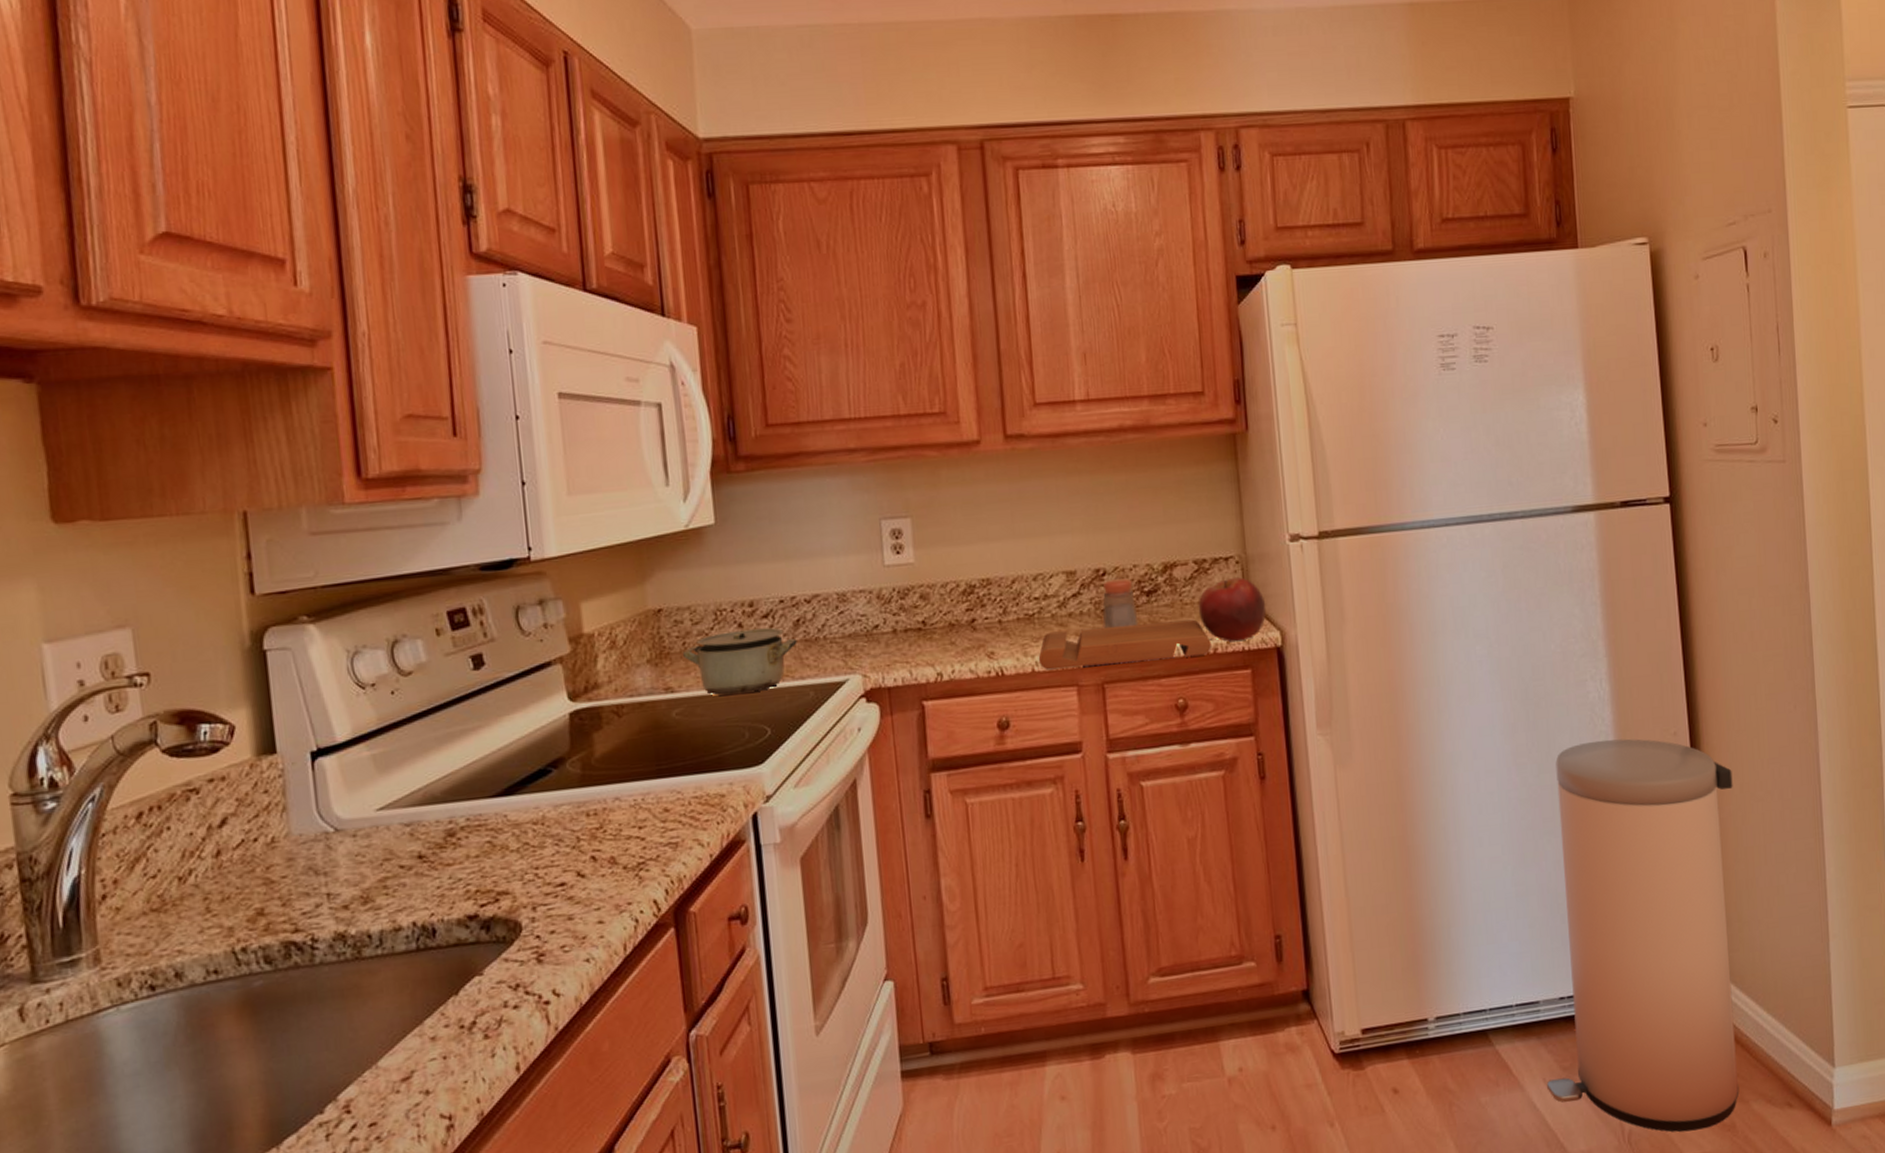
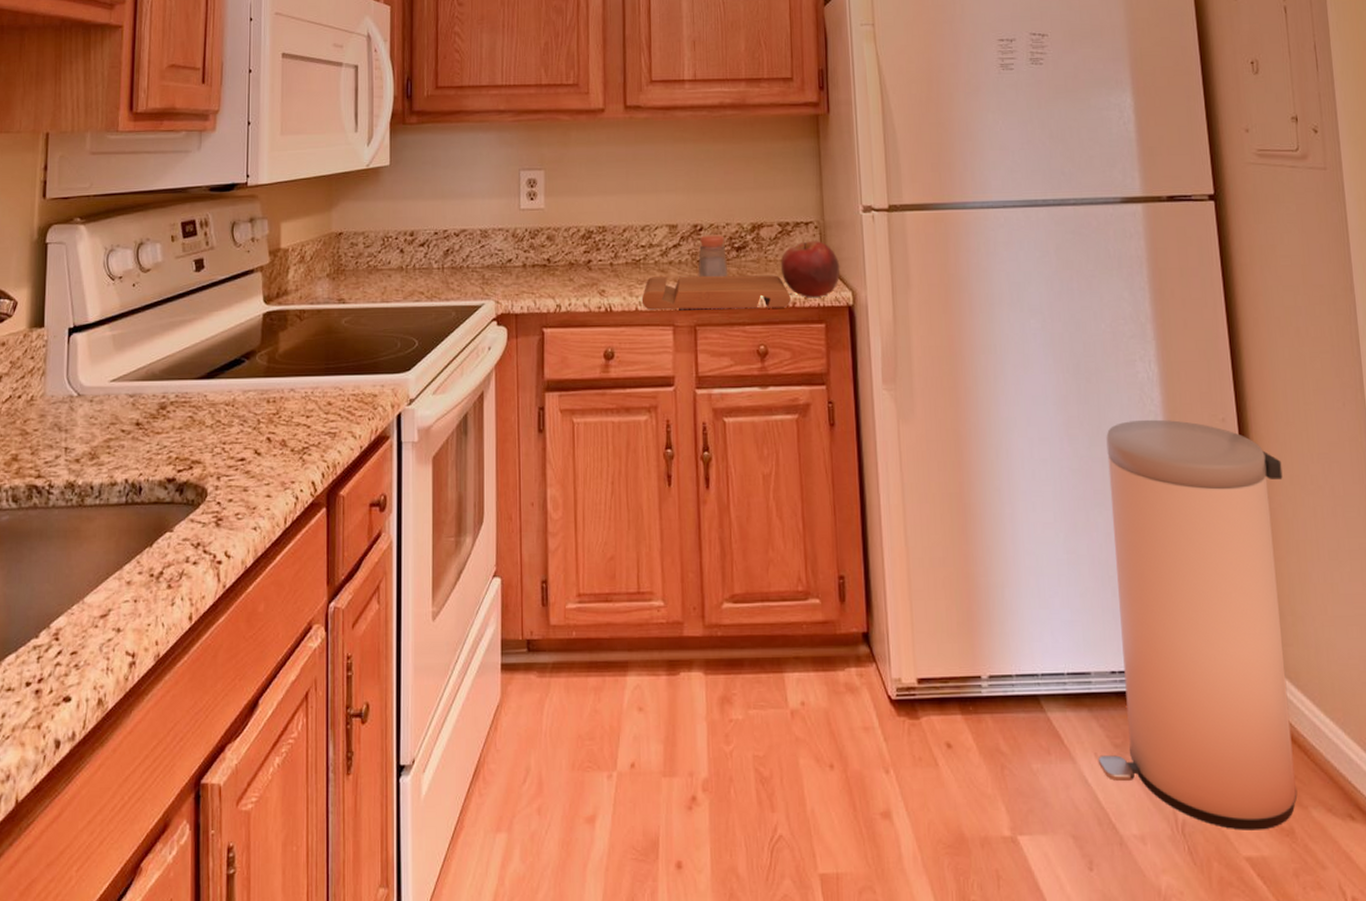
saucepan: present [682,627,797,696] -> none [354,255,446,310]

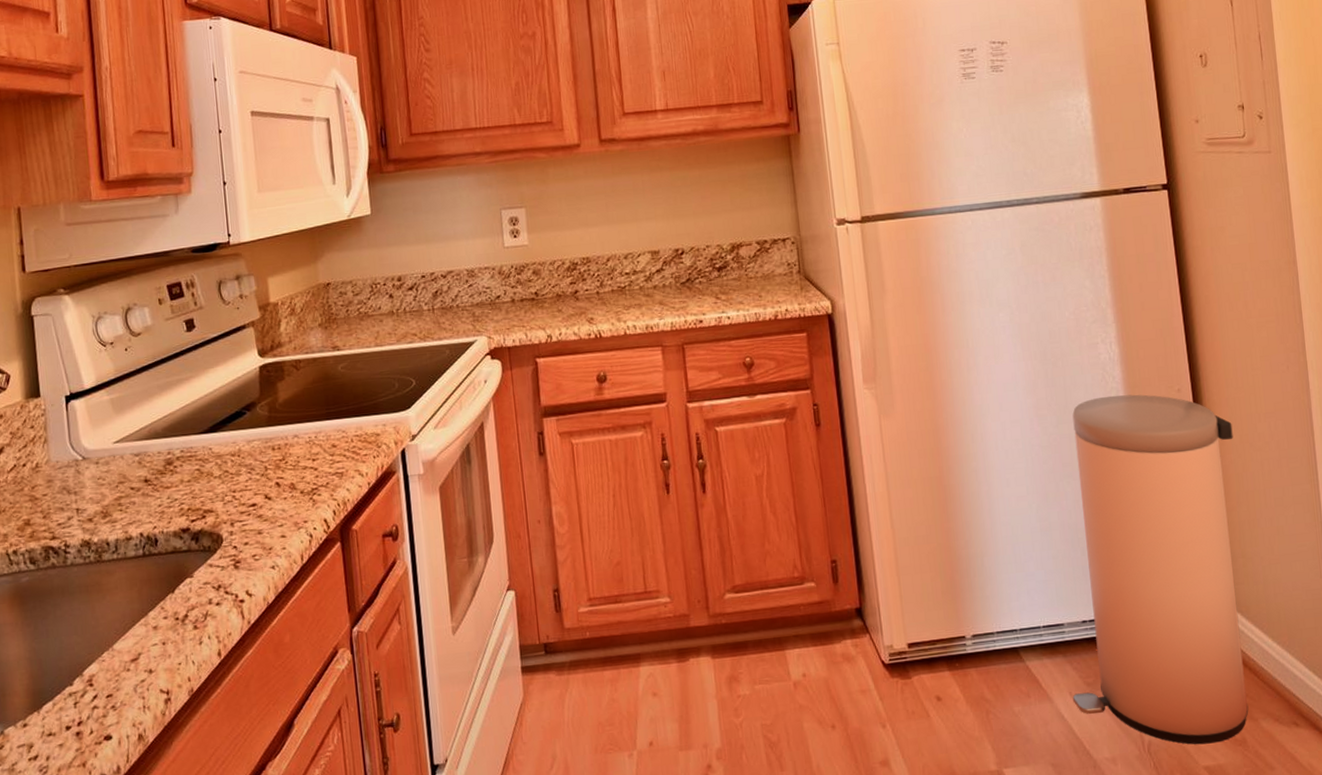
cutting board: present [641,275,791,310] -> none [629,291,773,333]
salt shaker: present [697,234,729,278] -> none [681,256,712,298]
fruit: present [780,240,840,297] -> none [760,255,819,309]

